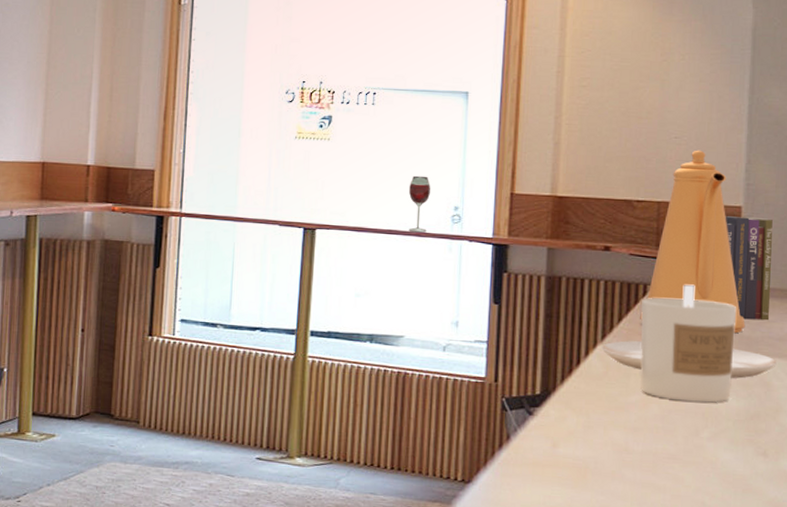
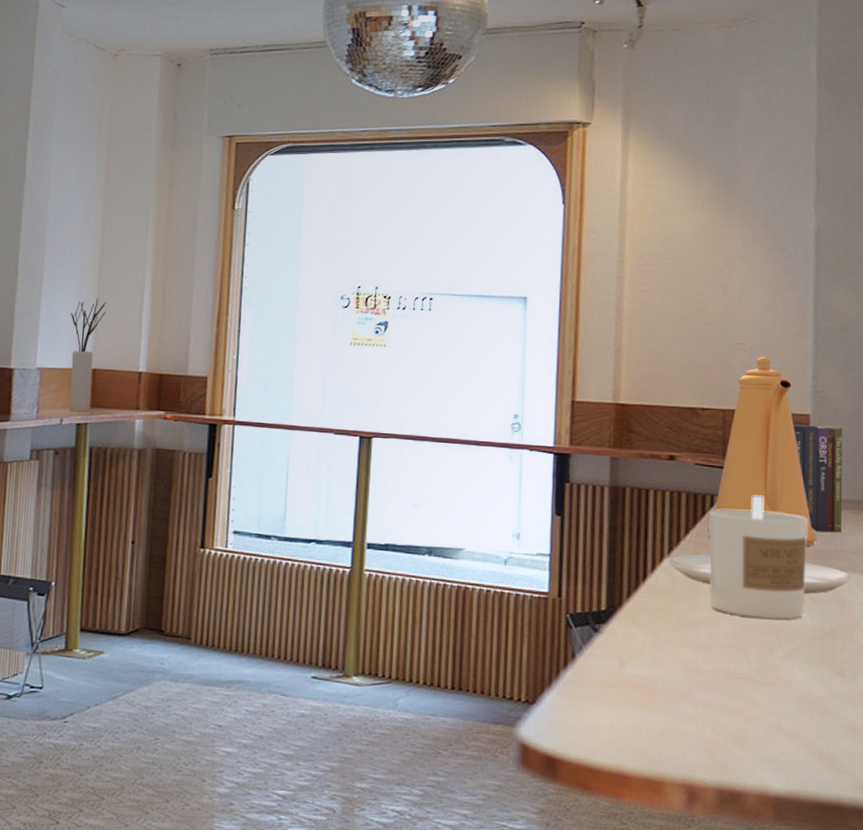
vase: none [19,93,55,205] -> present [69,298,107,413]
wineglass: present [409,175,430,233] -> none [467,382,489,441]

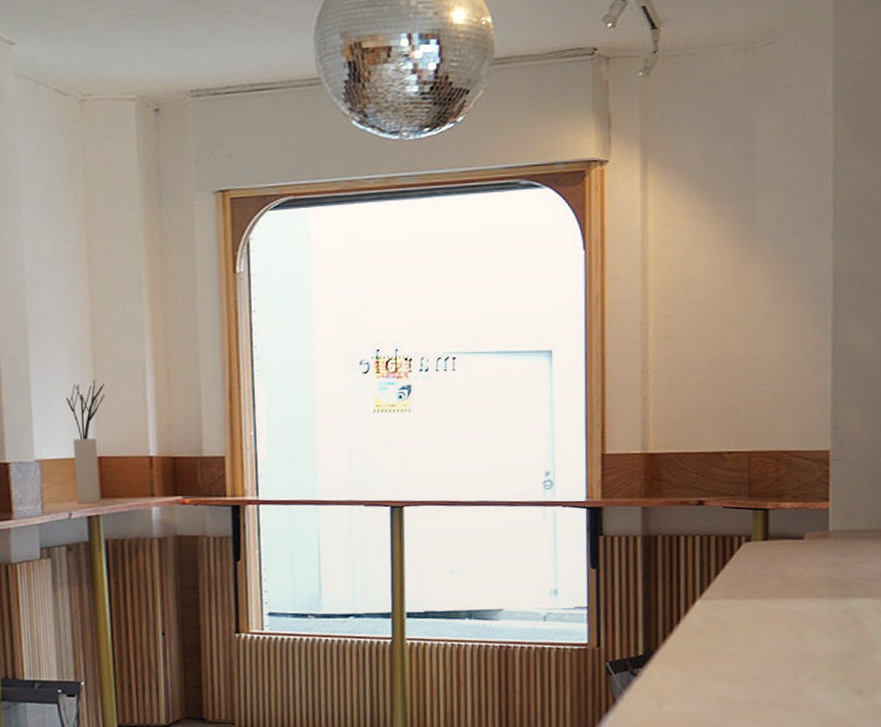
plate: present [668,554,851,594] -> none [700,592,868,622]
coffee pot: present [708,356,817,547] -> none [736,396,837,578]
candle: present [708,496,807,619] -> none [736,533,828,648]
books: present [793,423,843,534] -> none [814,460,860,563]

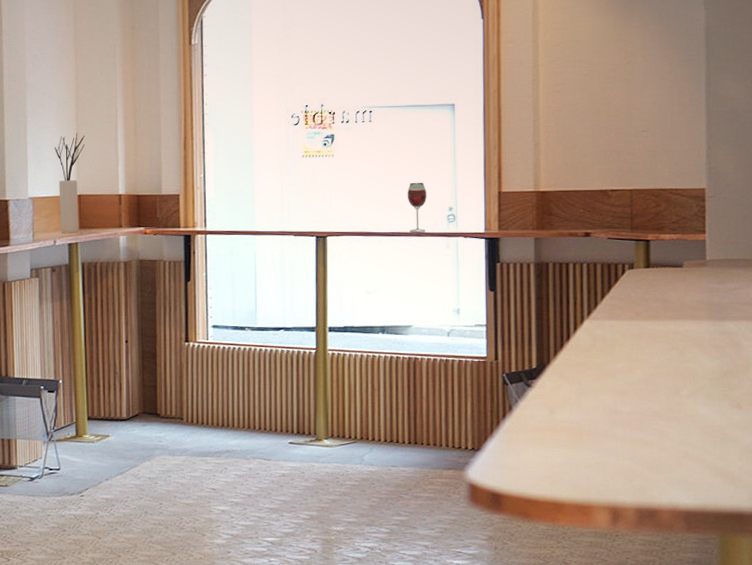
wineglass: none [498,442,519,502] -> present [408,182,426,233]

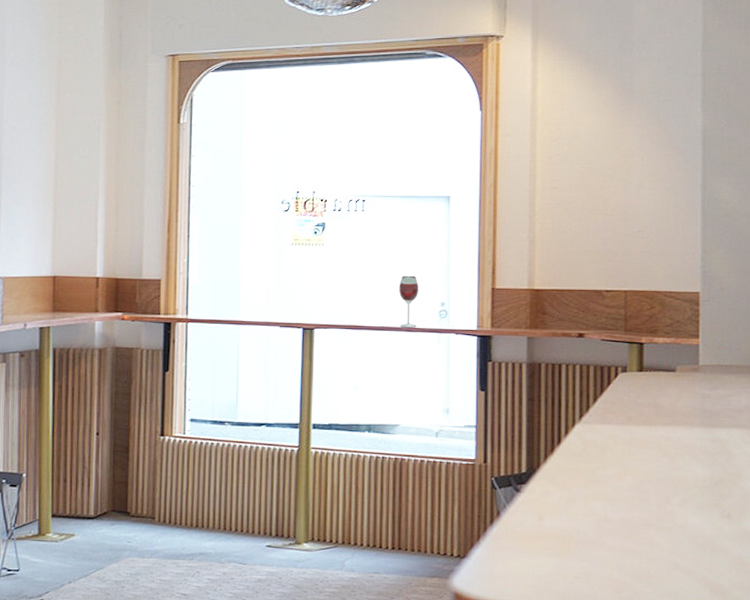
vase: present [55,133,85,234] -> none [30,210,63,317]

